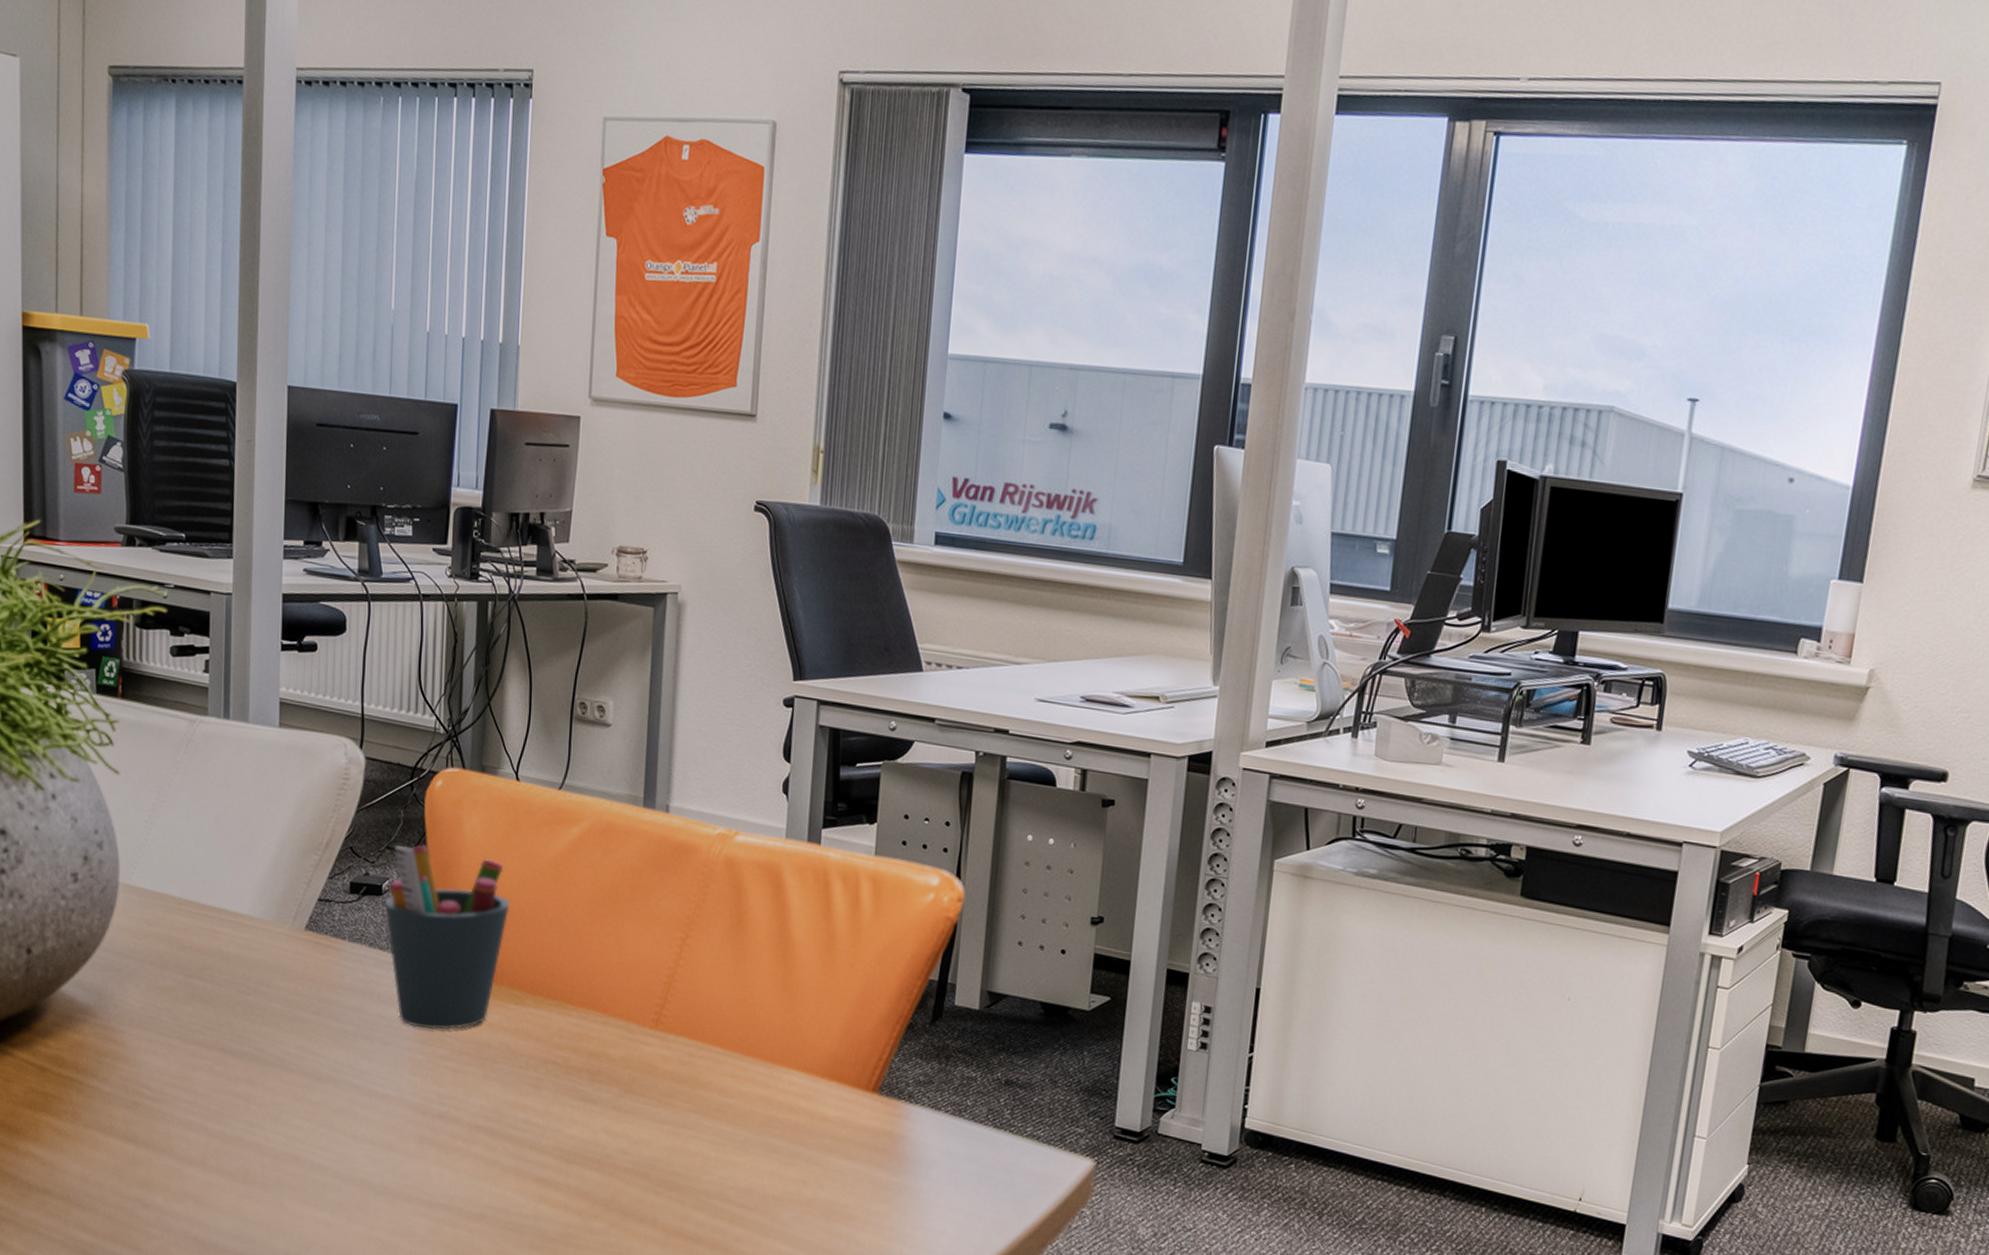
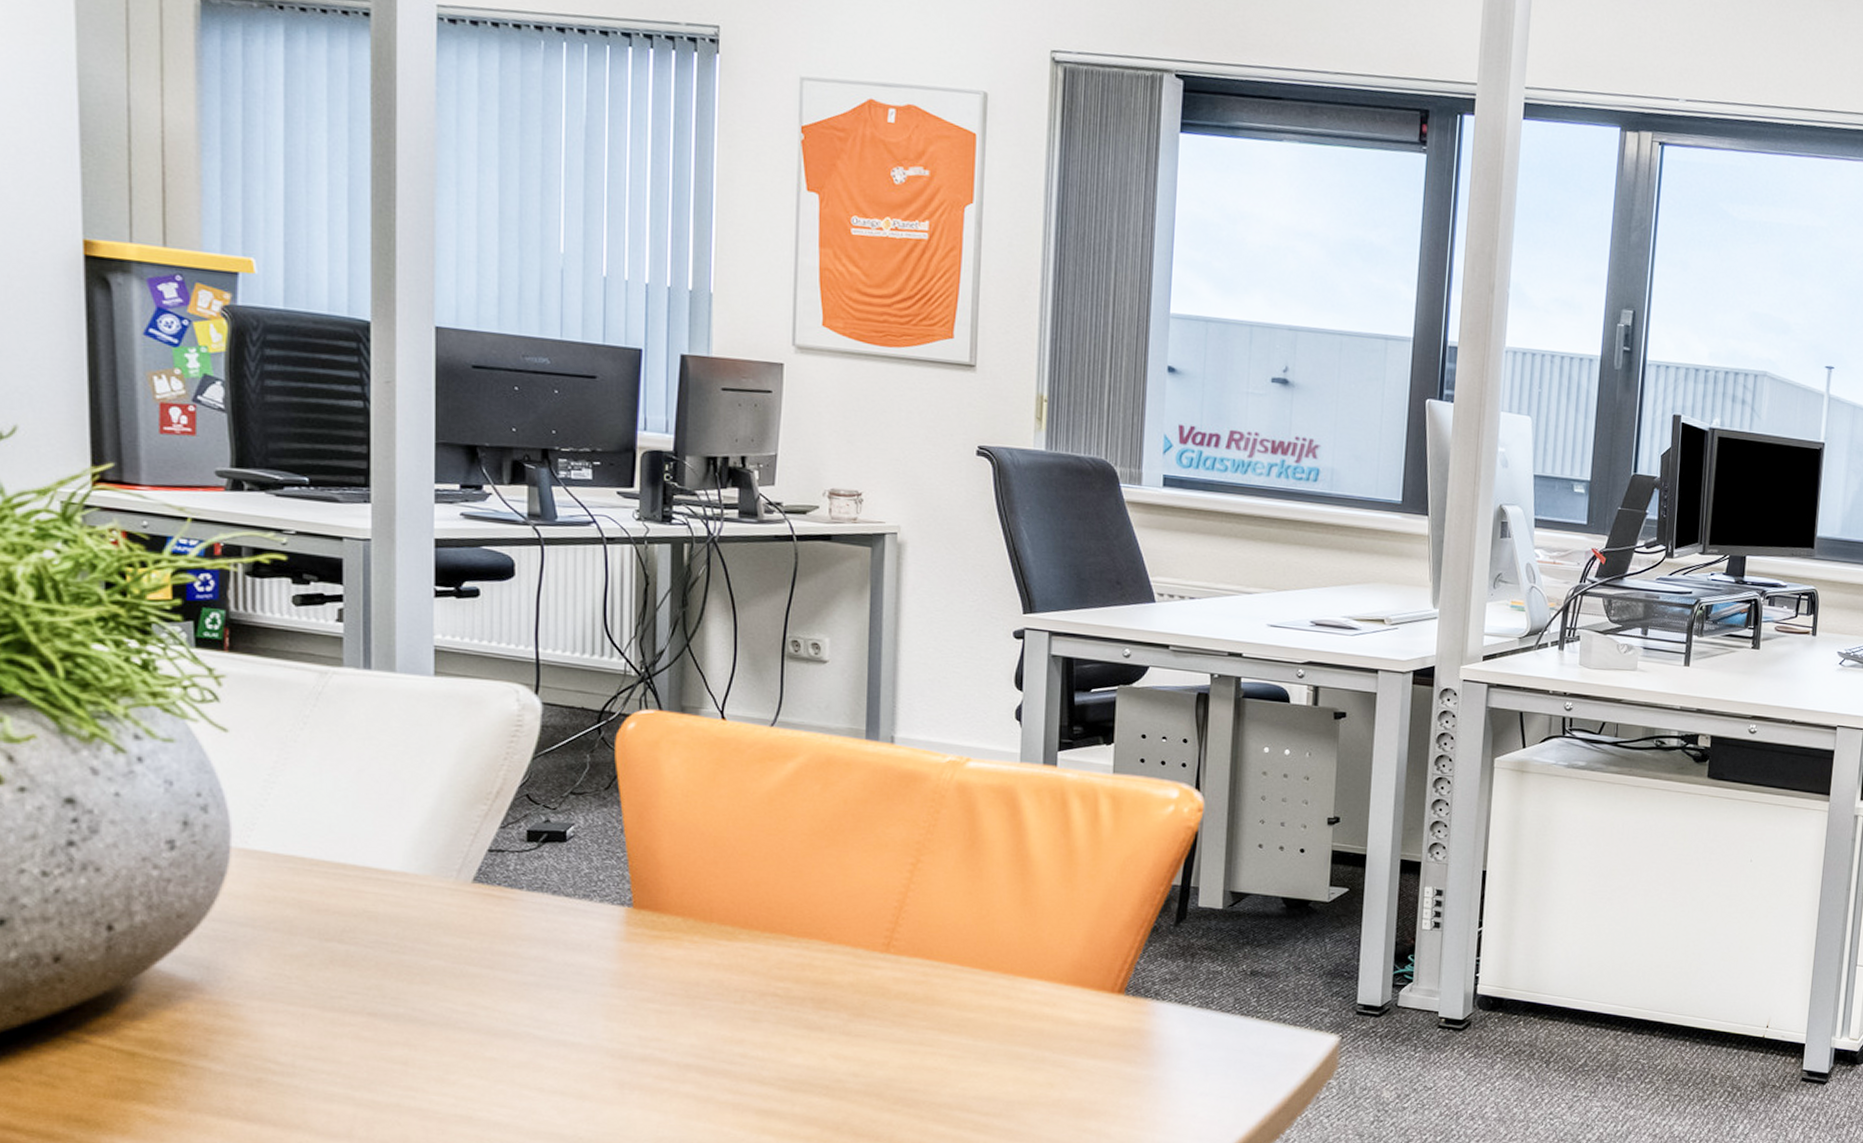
pen holder: present [384,844,510,1030] -> none [569,788,718,973]

